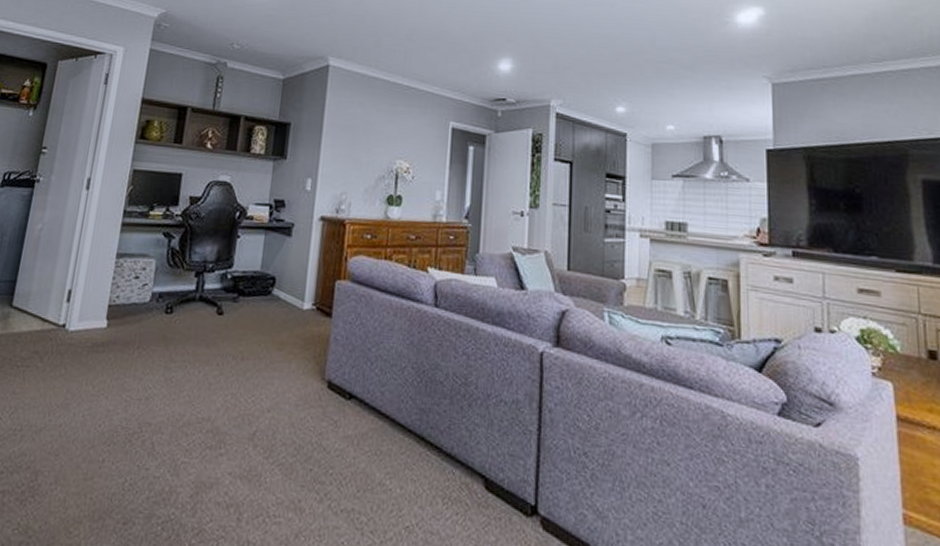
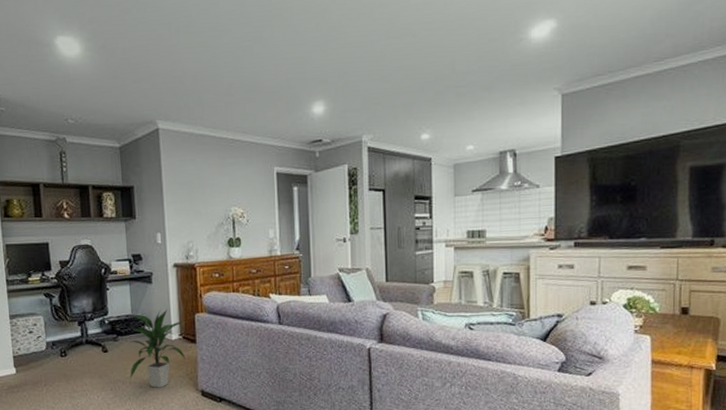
indoor plant: none [244,270,325,370] -> present [129,309,187,388]

